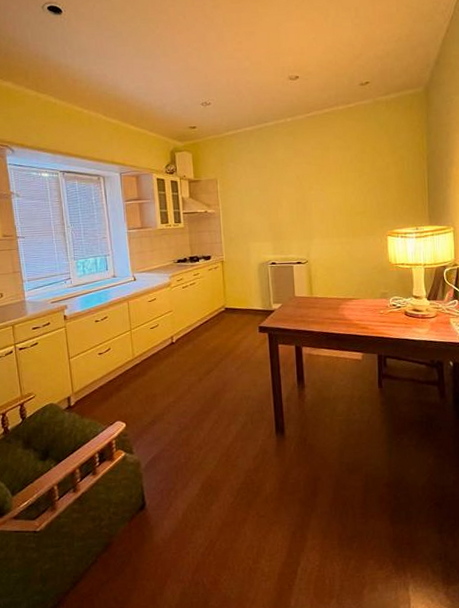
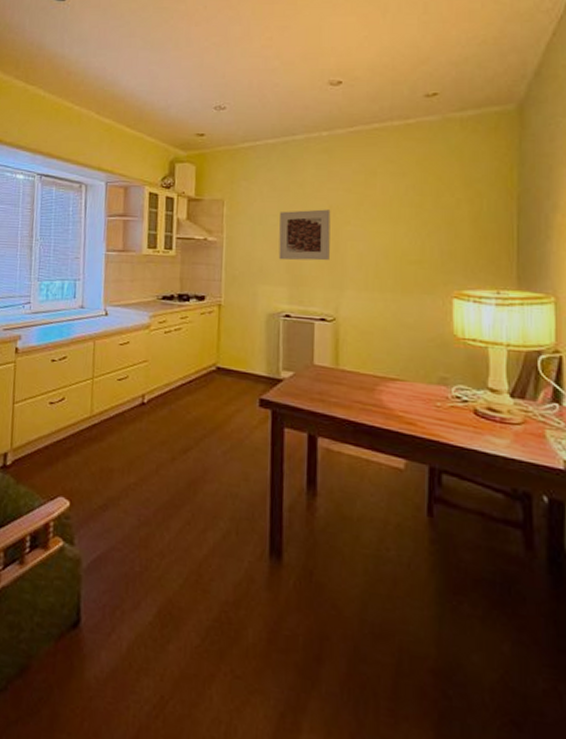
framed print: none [261,179,300,222] -> present [278,209,331,261]

